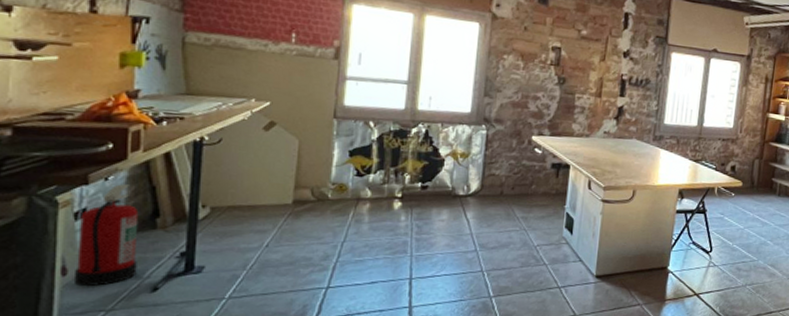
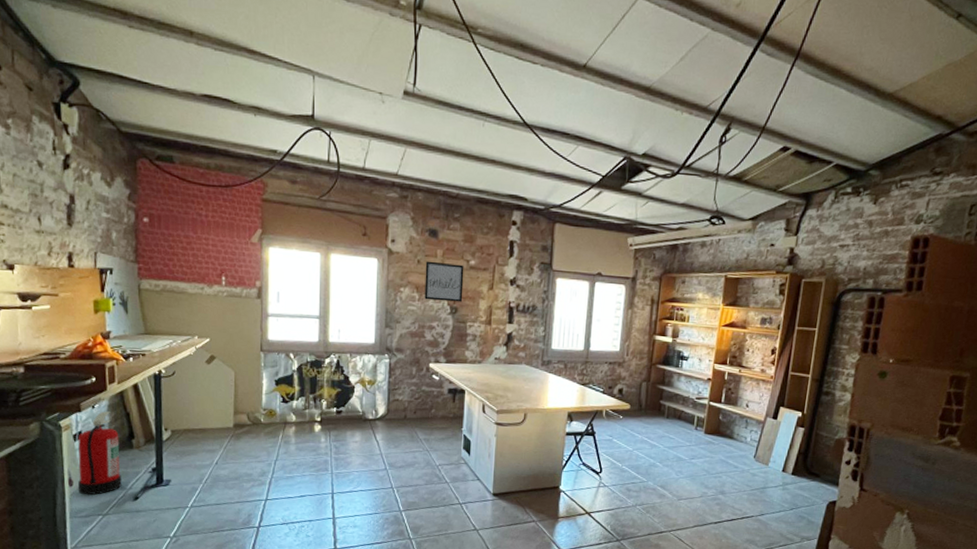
wall art: none [530,28,575,73] -> present [424,261,464,302]

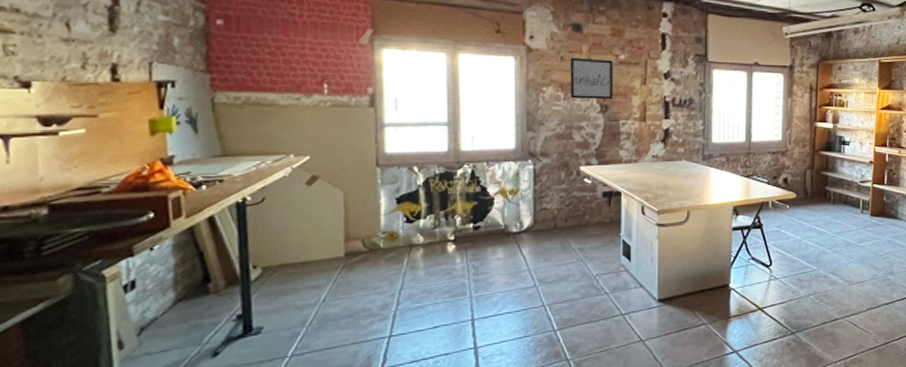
fire extinguisher: present [77,411,122,495] -> none [130,252,195,359]

